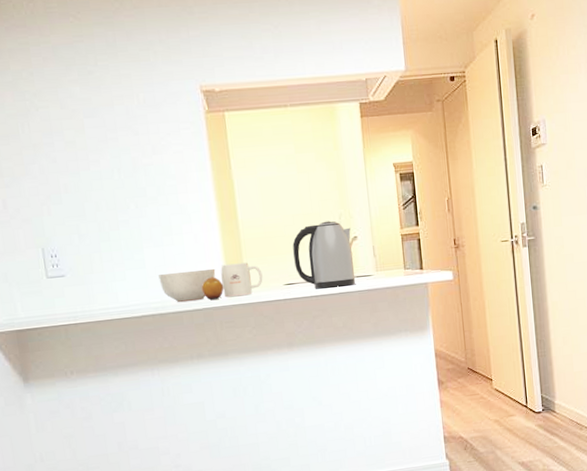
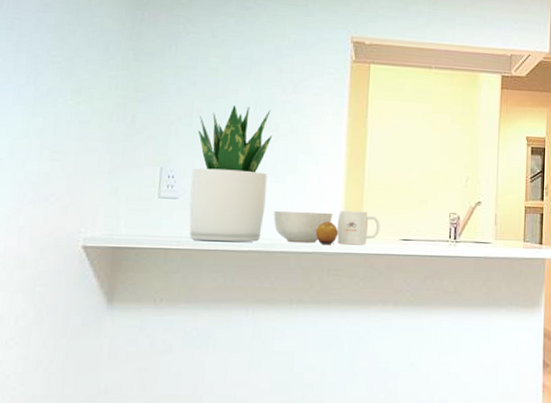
planter: none [68,175,151,314] -> present [189,106,272,242]
kettle: present [292,221,356,289] -> none [414,182,476,250]

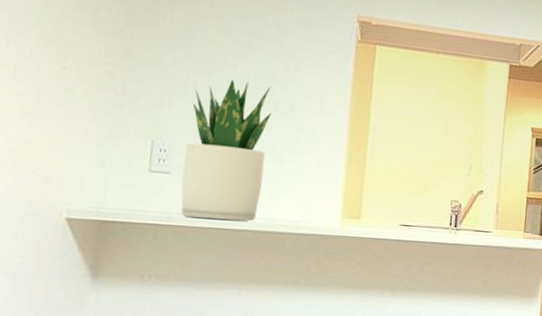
bowl: present [273,211,333,244] -> none [270,191,333,225]
fruit: present [315,221,339,246] -> none [313,203,338,228]
mug: present [337,210,380,245] -> none [335,193,380,229]

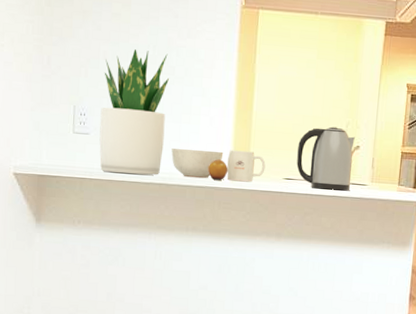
bowl: none [270,191,333,225] -> present [171,148,224,179]
fruit: none [313,203,338,228] -> present [207,159,228,181]
mug: none [335,193,380,229] -> present [226,150,266,183]
kettle: none [415,169,478,239] -> present [296,126,355,191]

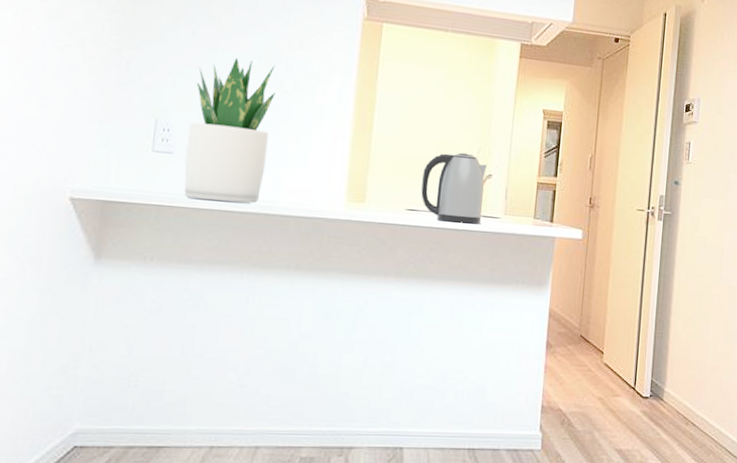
bowl: present [171,148,224,179] -> none [273,173,337,208]
fruit: present [207,159,228,181] -> none [316,186,342,211]
mug: present [226,150,266,183] -> none [339,175,386,213]

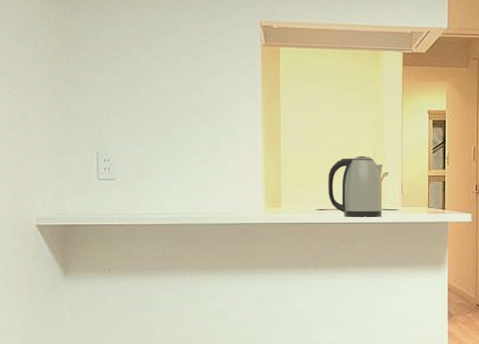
planter: present [184,58,275,203] -> none [125,92,194,217]

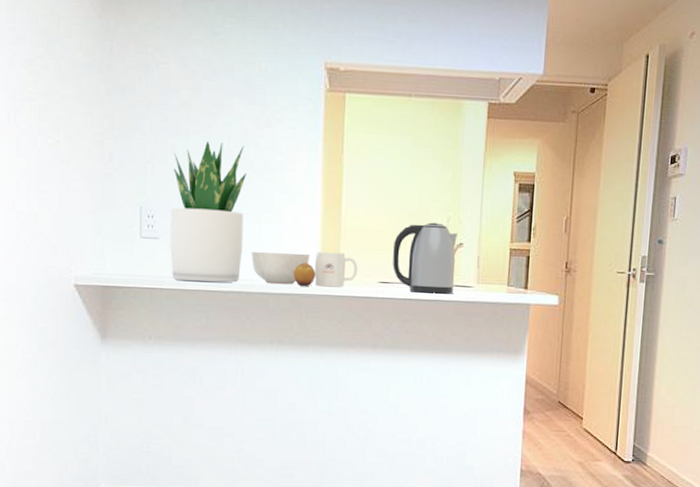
planter: none [125,92,194,217] -> present [170,142,246,283]
bowl: none [202,188,255,216] -> present [251,252,310,285]
fruit: none [240,195,261,217] -> present [293,262,316,287]
mug: none [259,185,298,216] -> present [314,251,358,288]

